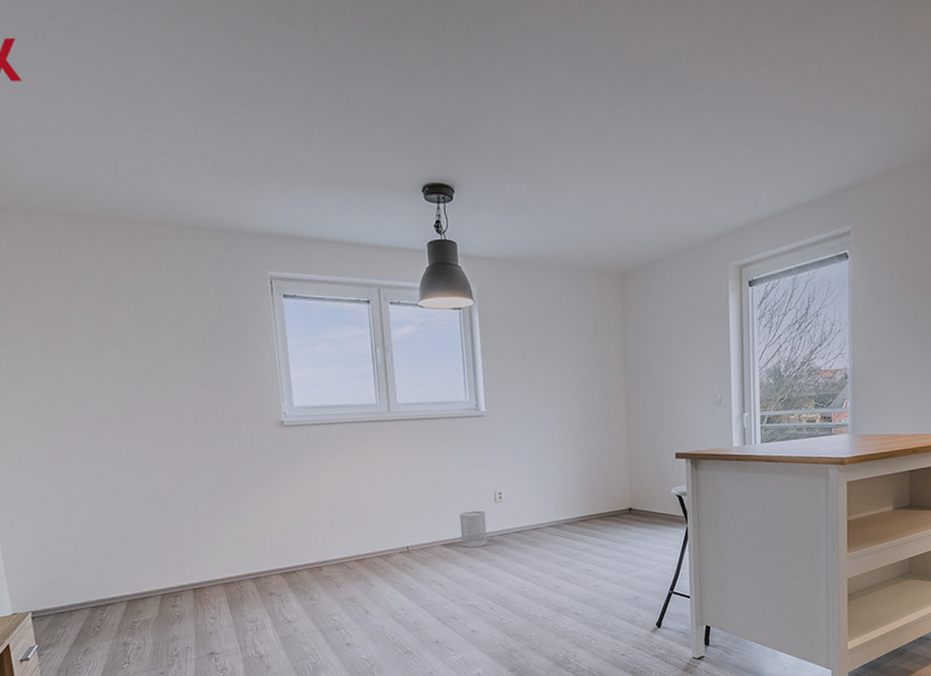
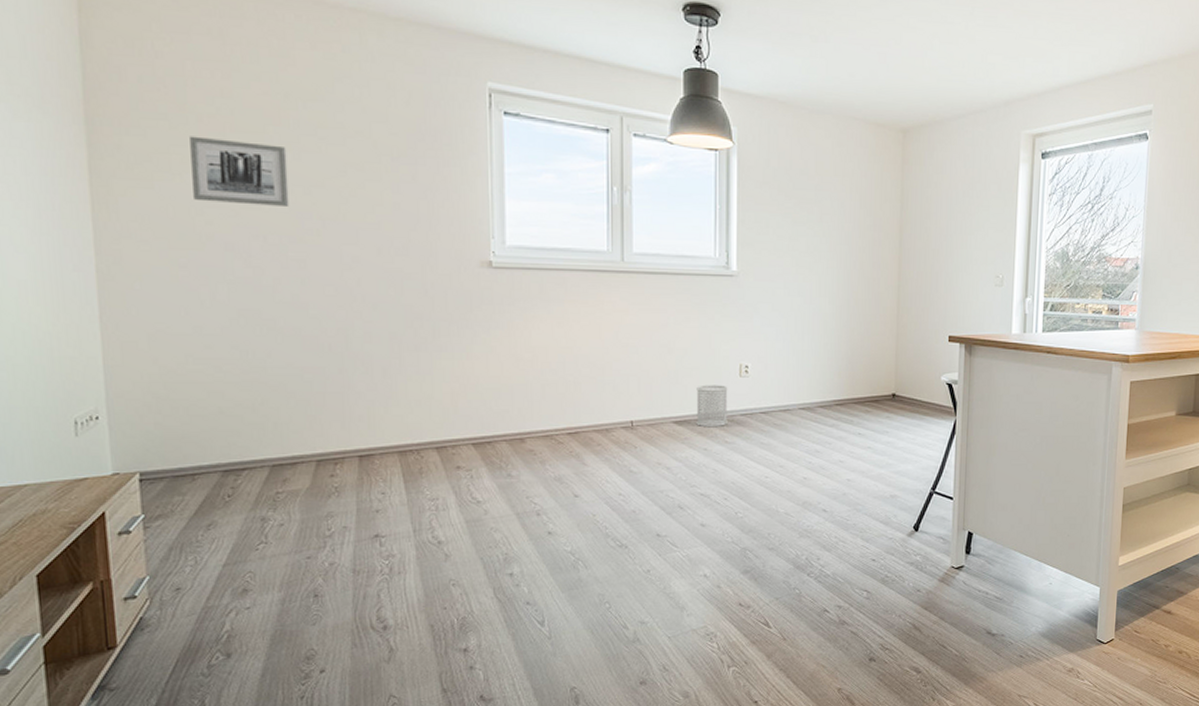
wall art: none [45,340,124,393] -> present [190,136,290,206]

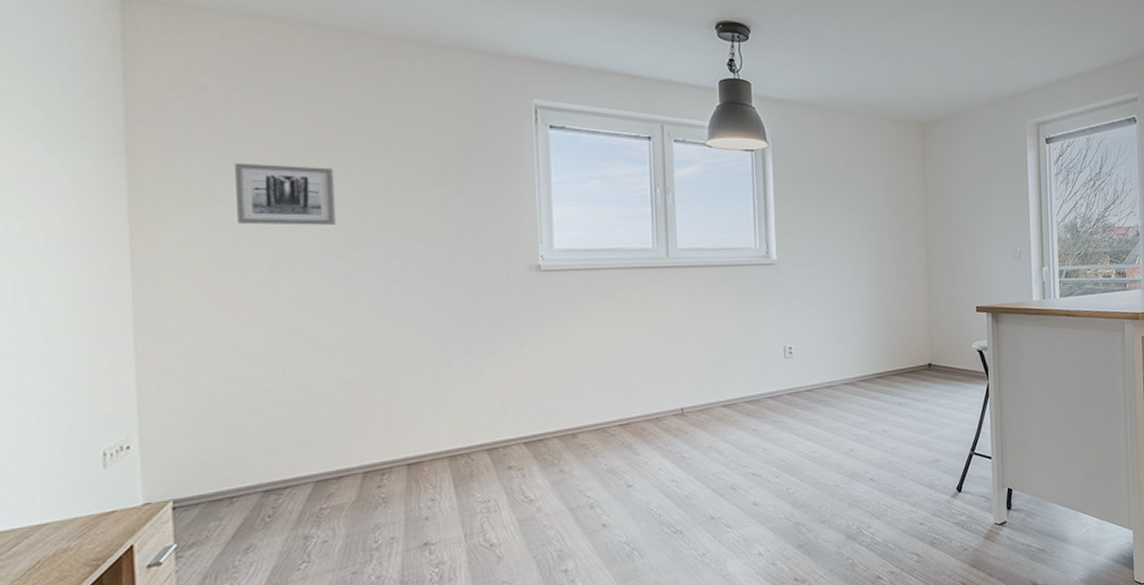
wastebasket: present [696,385,728,426] -> none [743,367,775,408]

